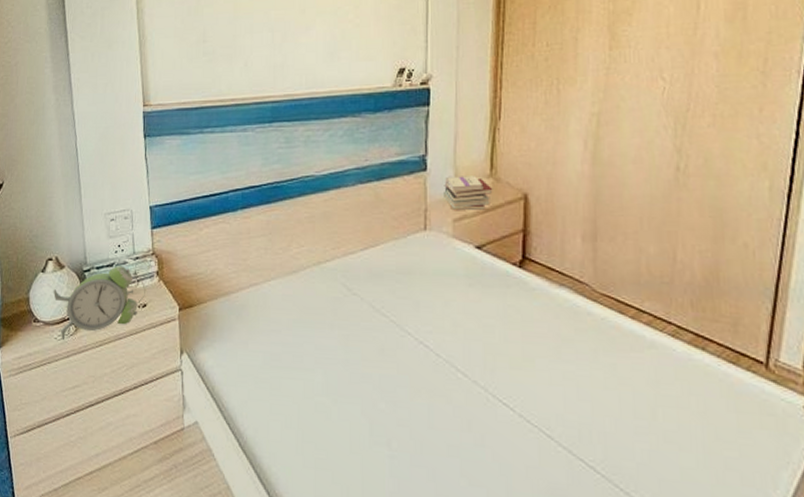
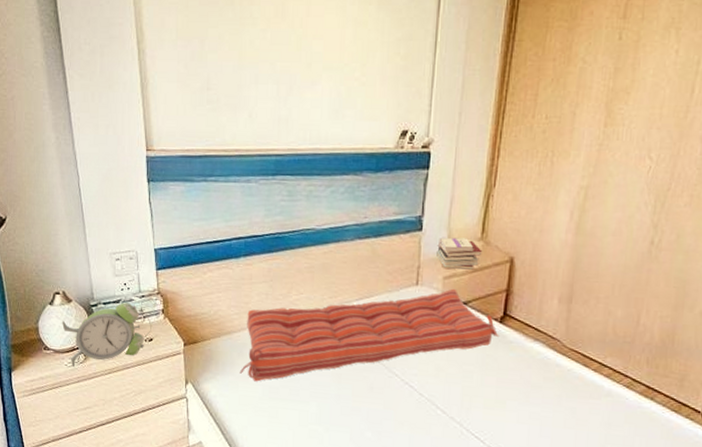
bench cushion: none [238,231,520,348] -> present [239,288,499,382]

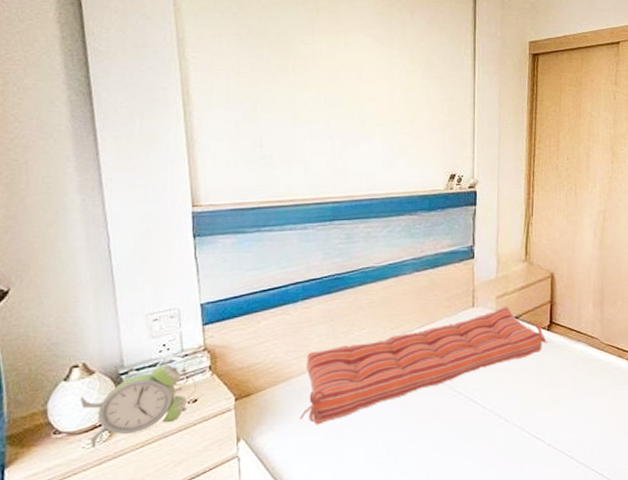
books: present [436,237,483,270] -> none [488,261,528,289]

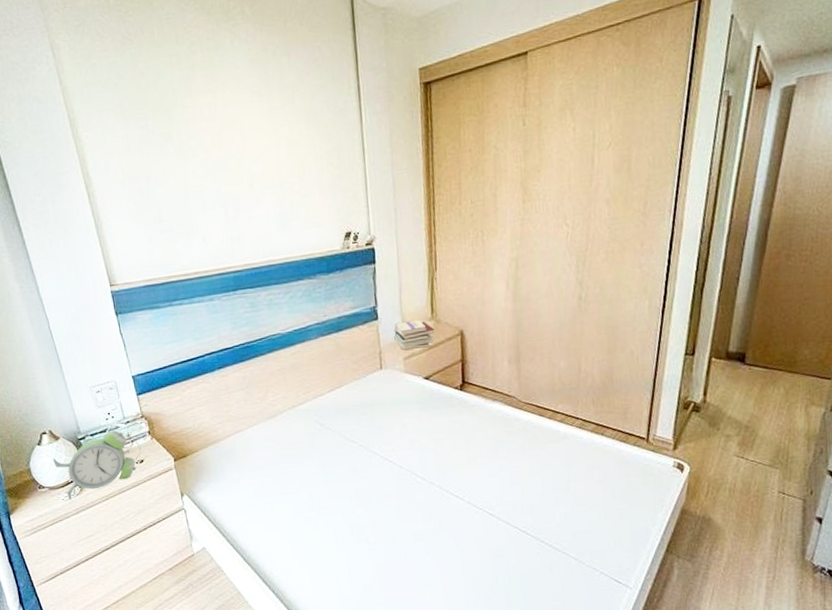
bench cushion: present [299,306,548,425] -> none [229,366,461,483]
books: none [488,261,528,289] -> present [394,320,435,350]

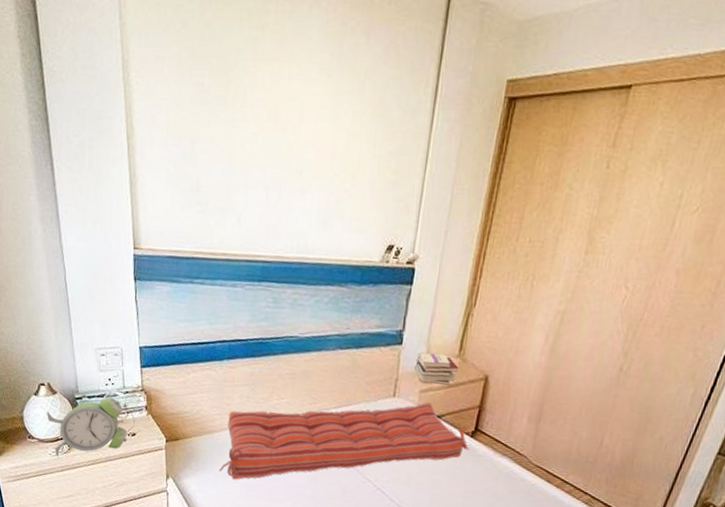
bench cushion: none [229,366,461,483] -> present [219,402,469,480]

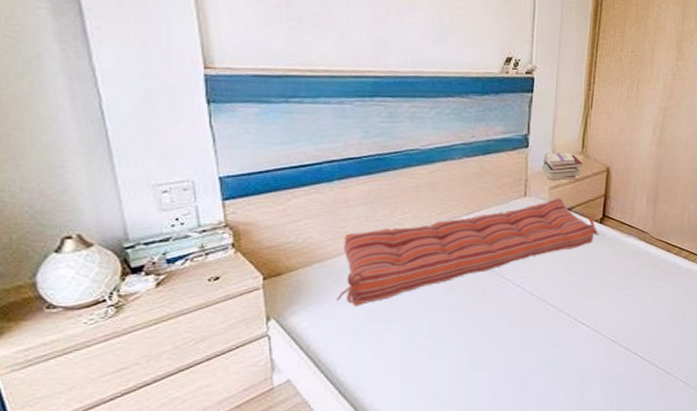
alarm clock: present [47,397,135,457] -> none [77,240,217,325]

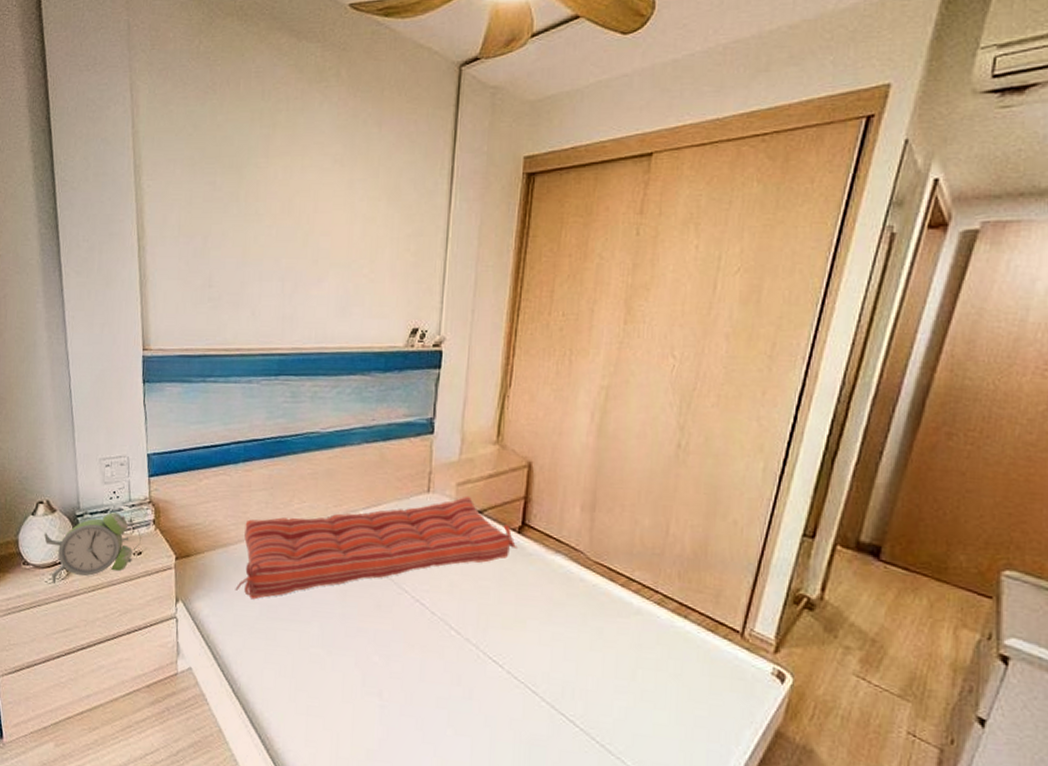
alarm clock: none [77,240,217,325] -> present [44,512,141,585]
books: present [542,152,583,180] -> none [449,441,498,476]

